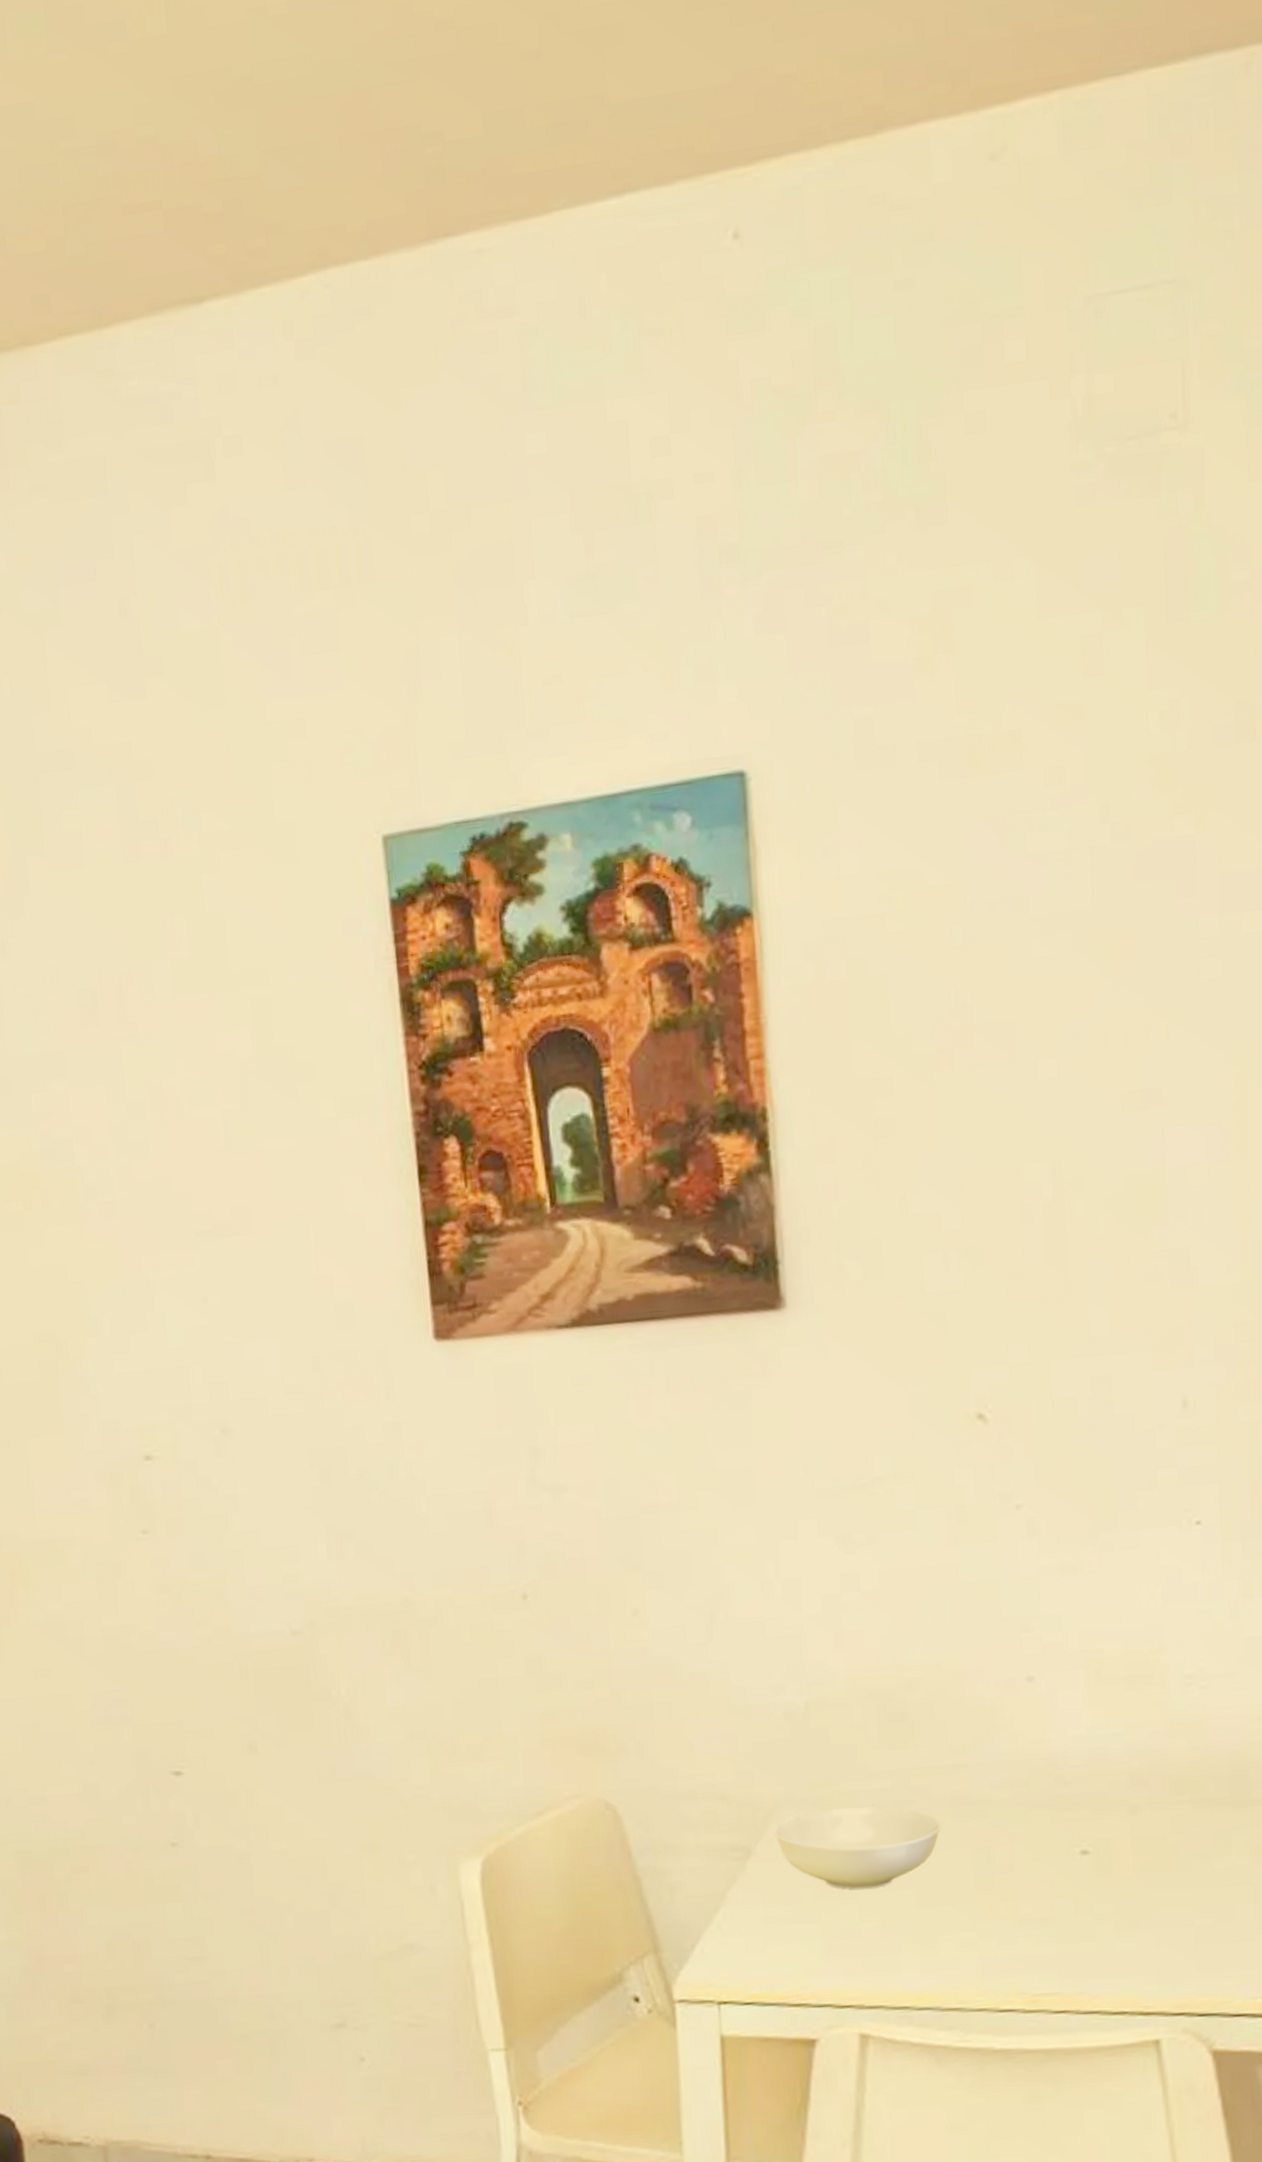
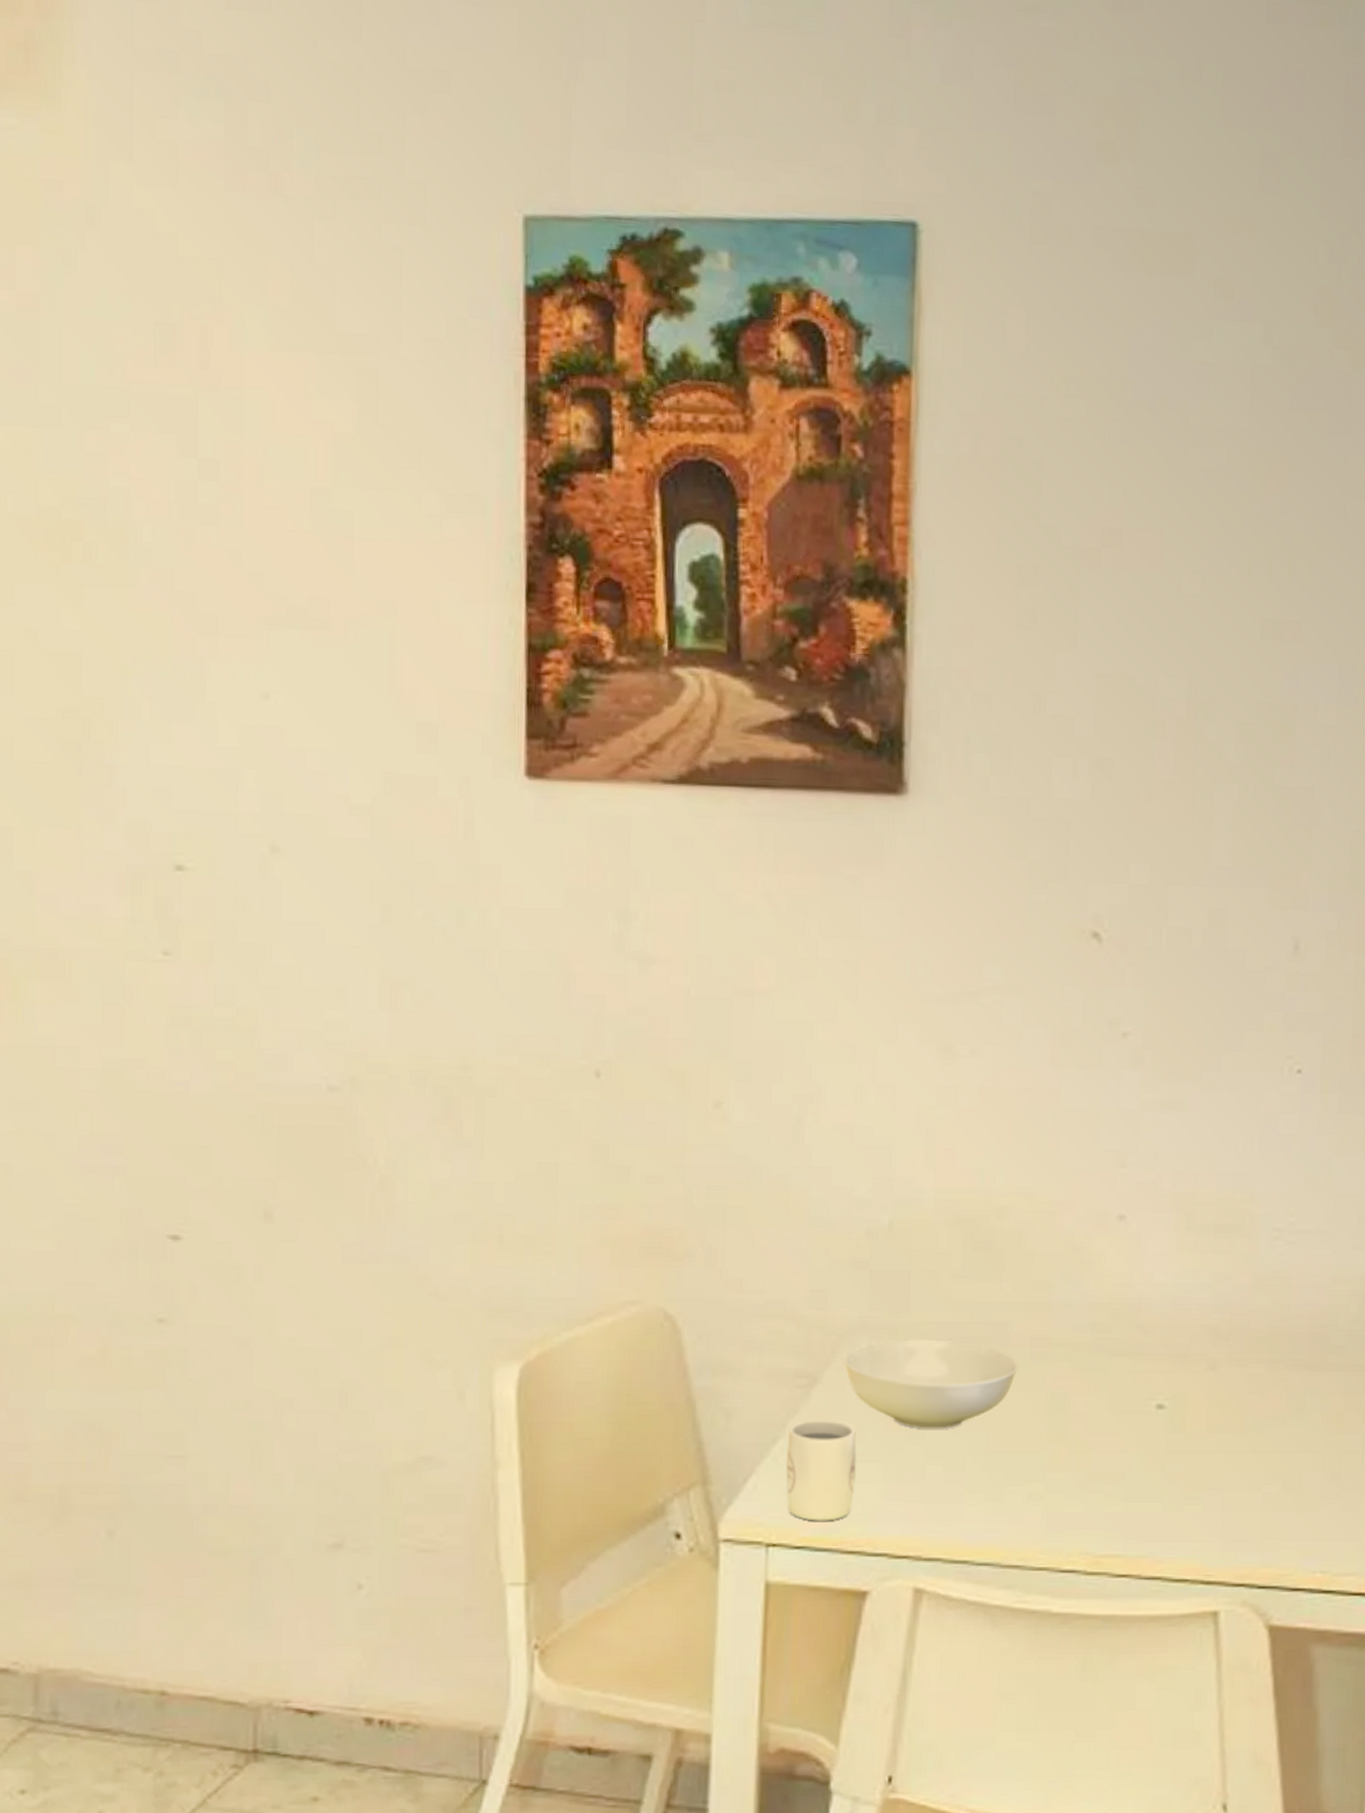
mug: none [728,1887,796,1979] -> present [785,1420,857,1521]

